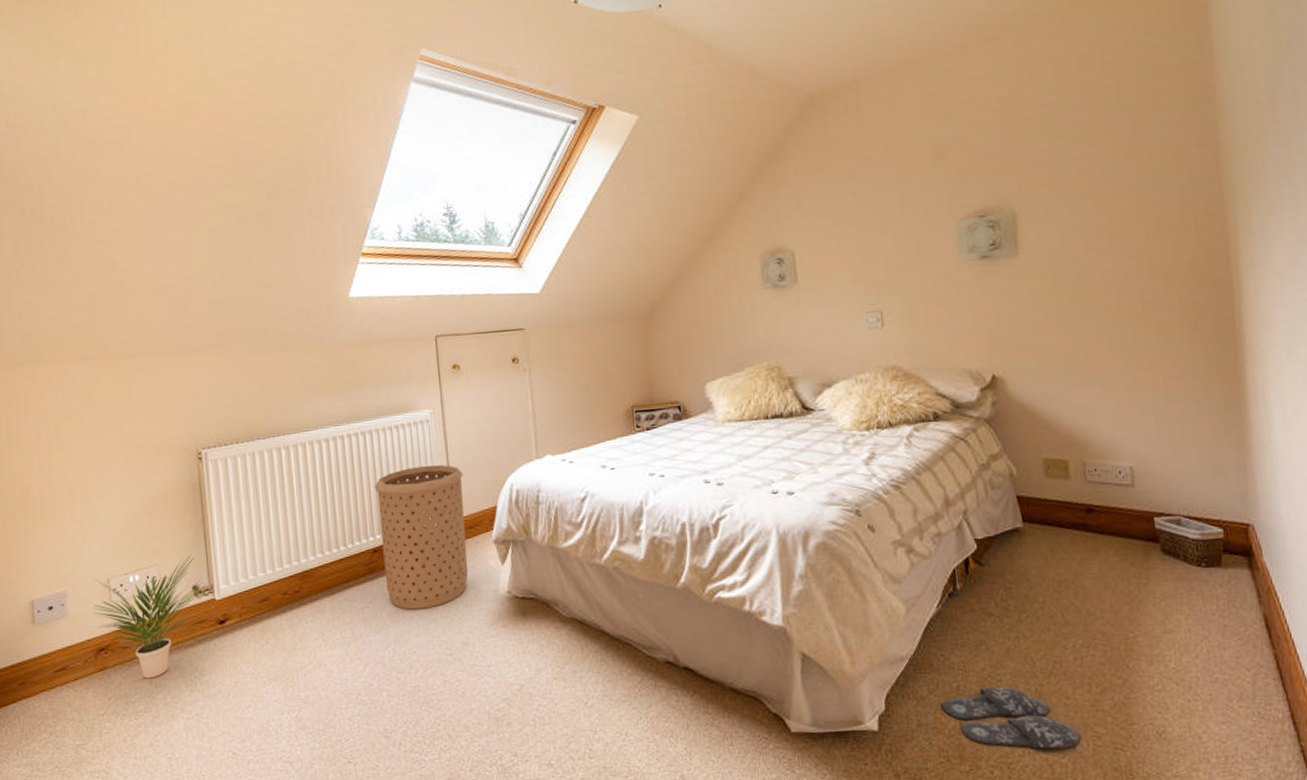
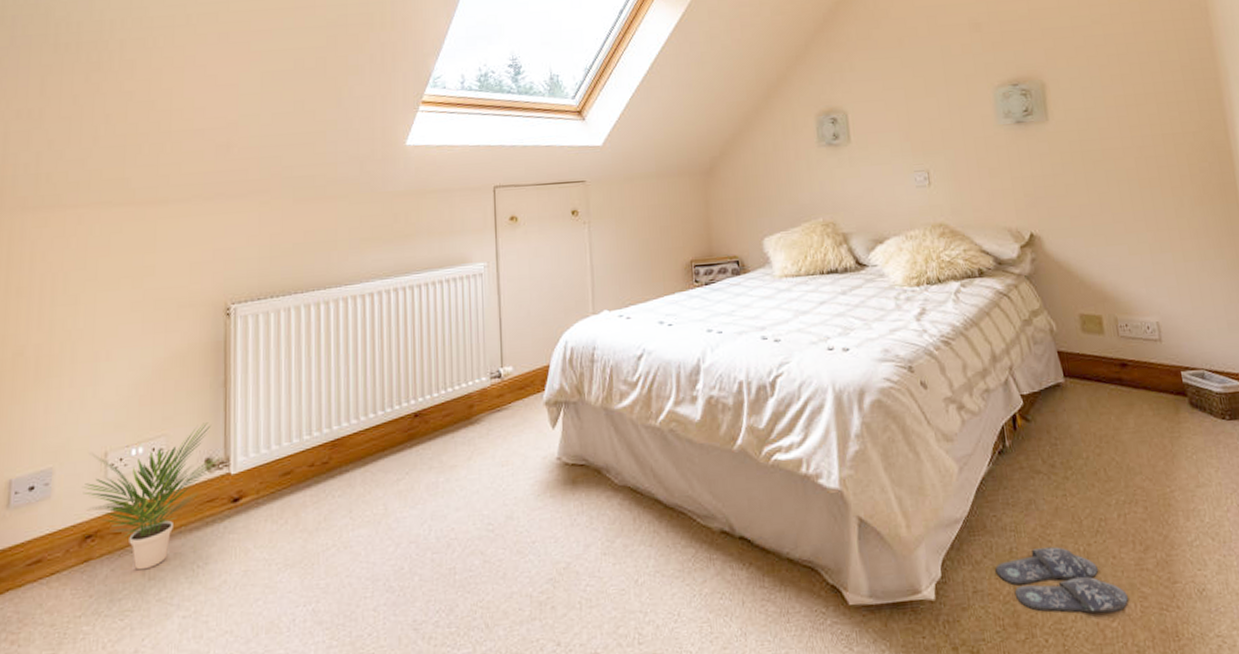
laundry basket: present [374,465,469,610] -> none [419,321,517,481]

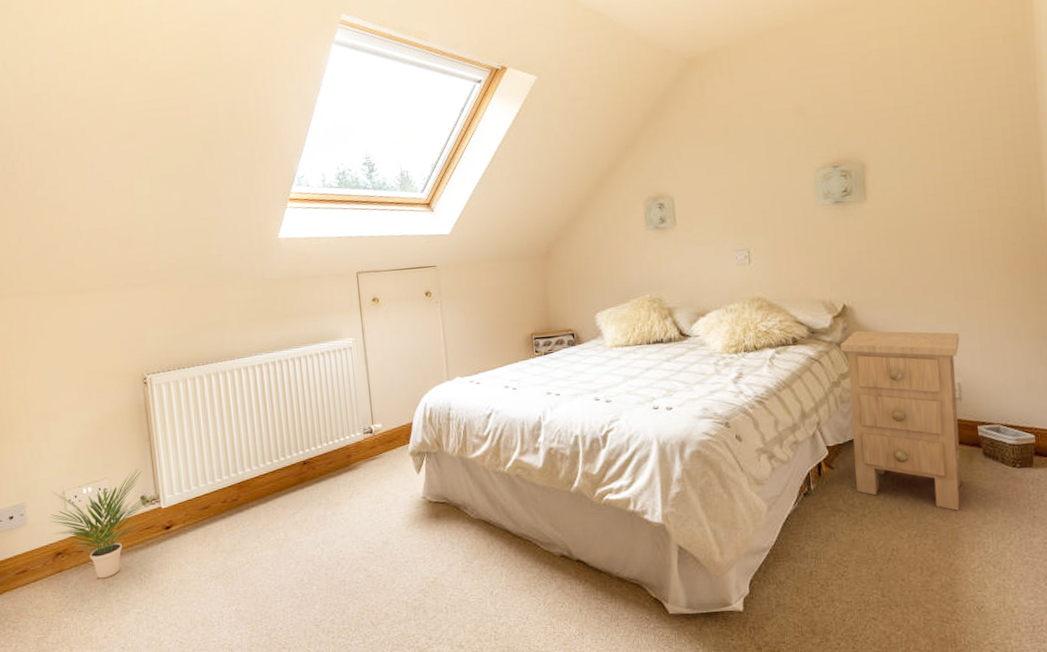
slippers: present [995,547,1128,613] -> none [797,571,913,624]
nightstand: none [1029,262,1170,472] -> present [840,330,962,511]

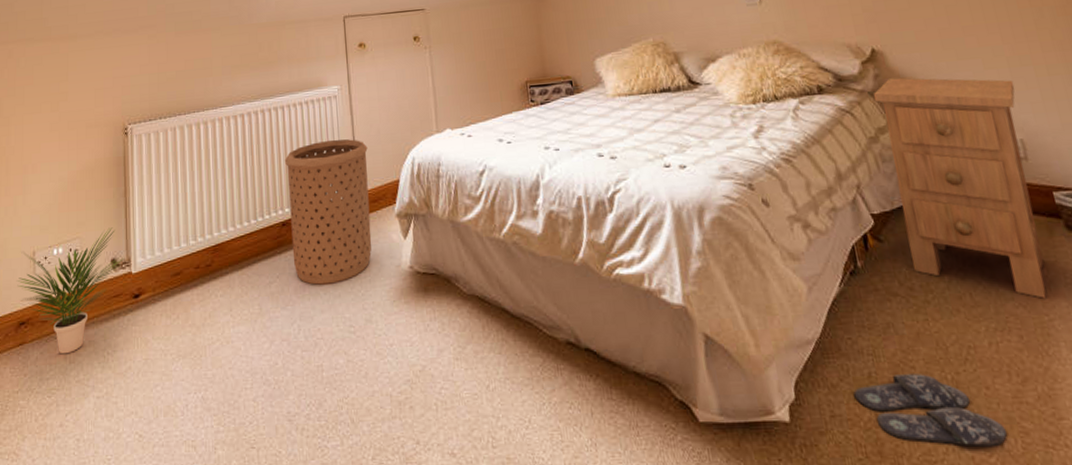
laundry basket: none [303,387,388,514] -> present [284,139,372,285]
slippers: none [797,571,913,624] -> present [853,374,1007,448]

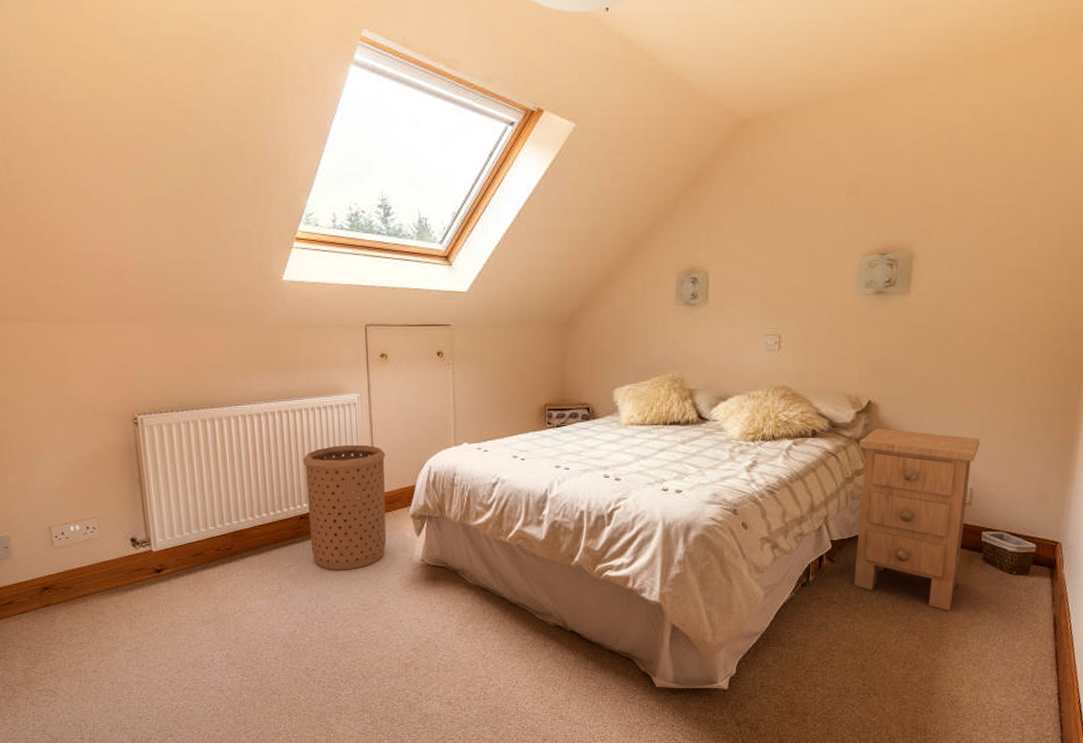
potted plant: present [17,227,125,354] -> none [36,510,145,616]
slippers: present [853,374,1007,448] -> none [782,660,890,711]

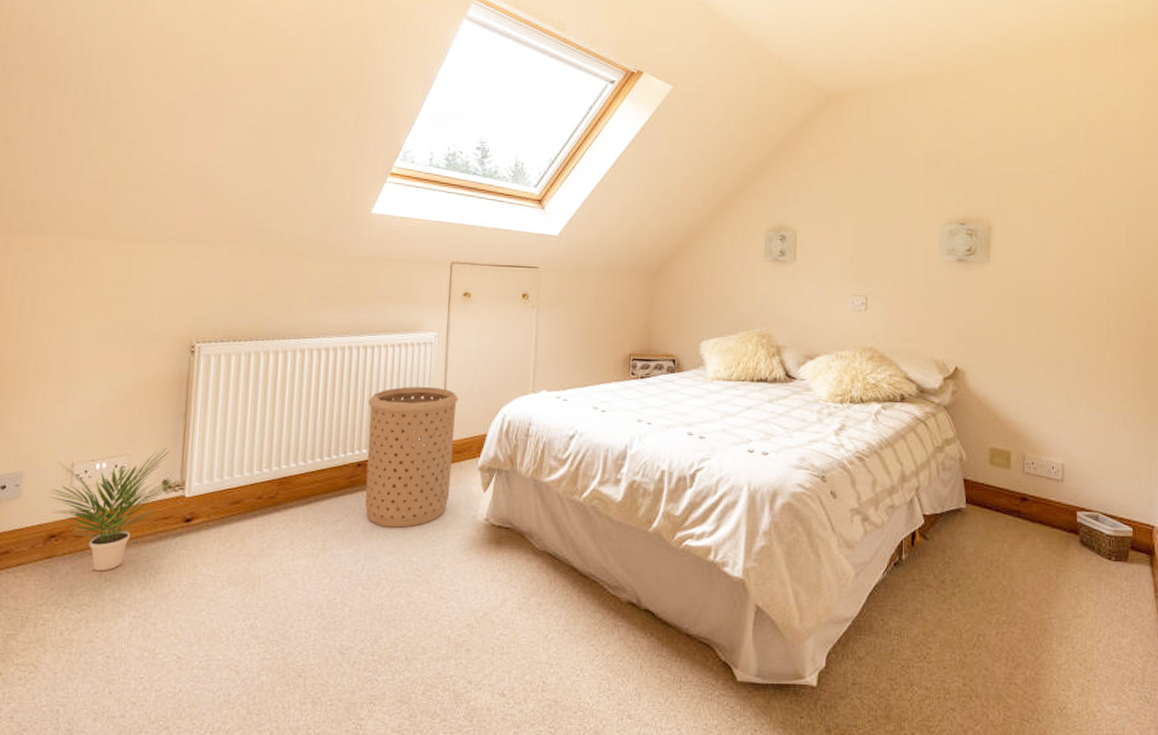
potted plant: none [36,510,145,616] -> present [49,448,179,572]
nightstand: present [853,428,981,611] -> none [947,396,1068,600]

